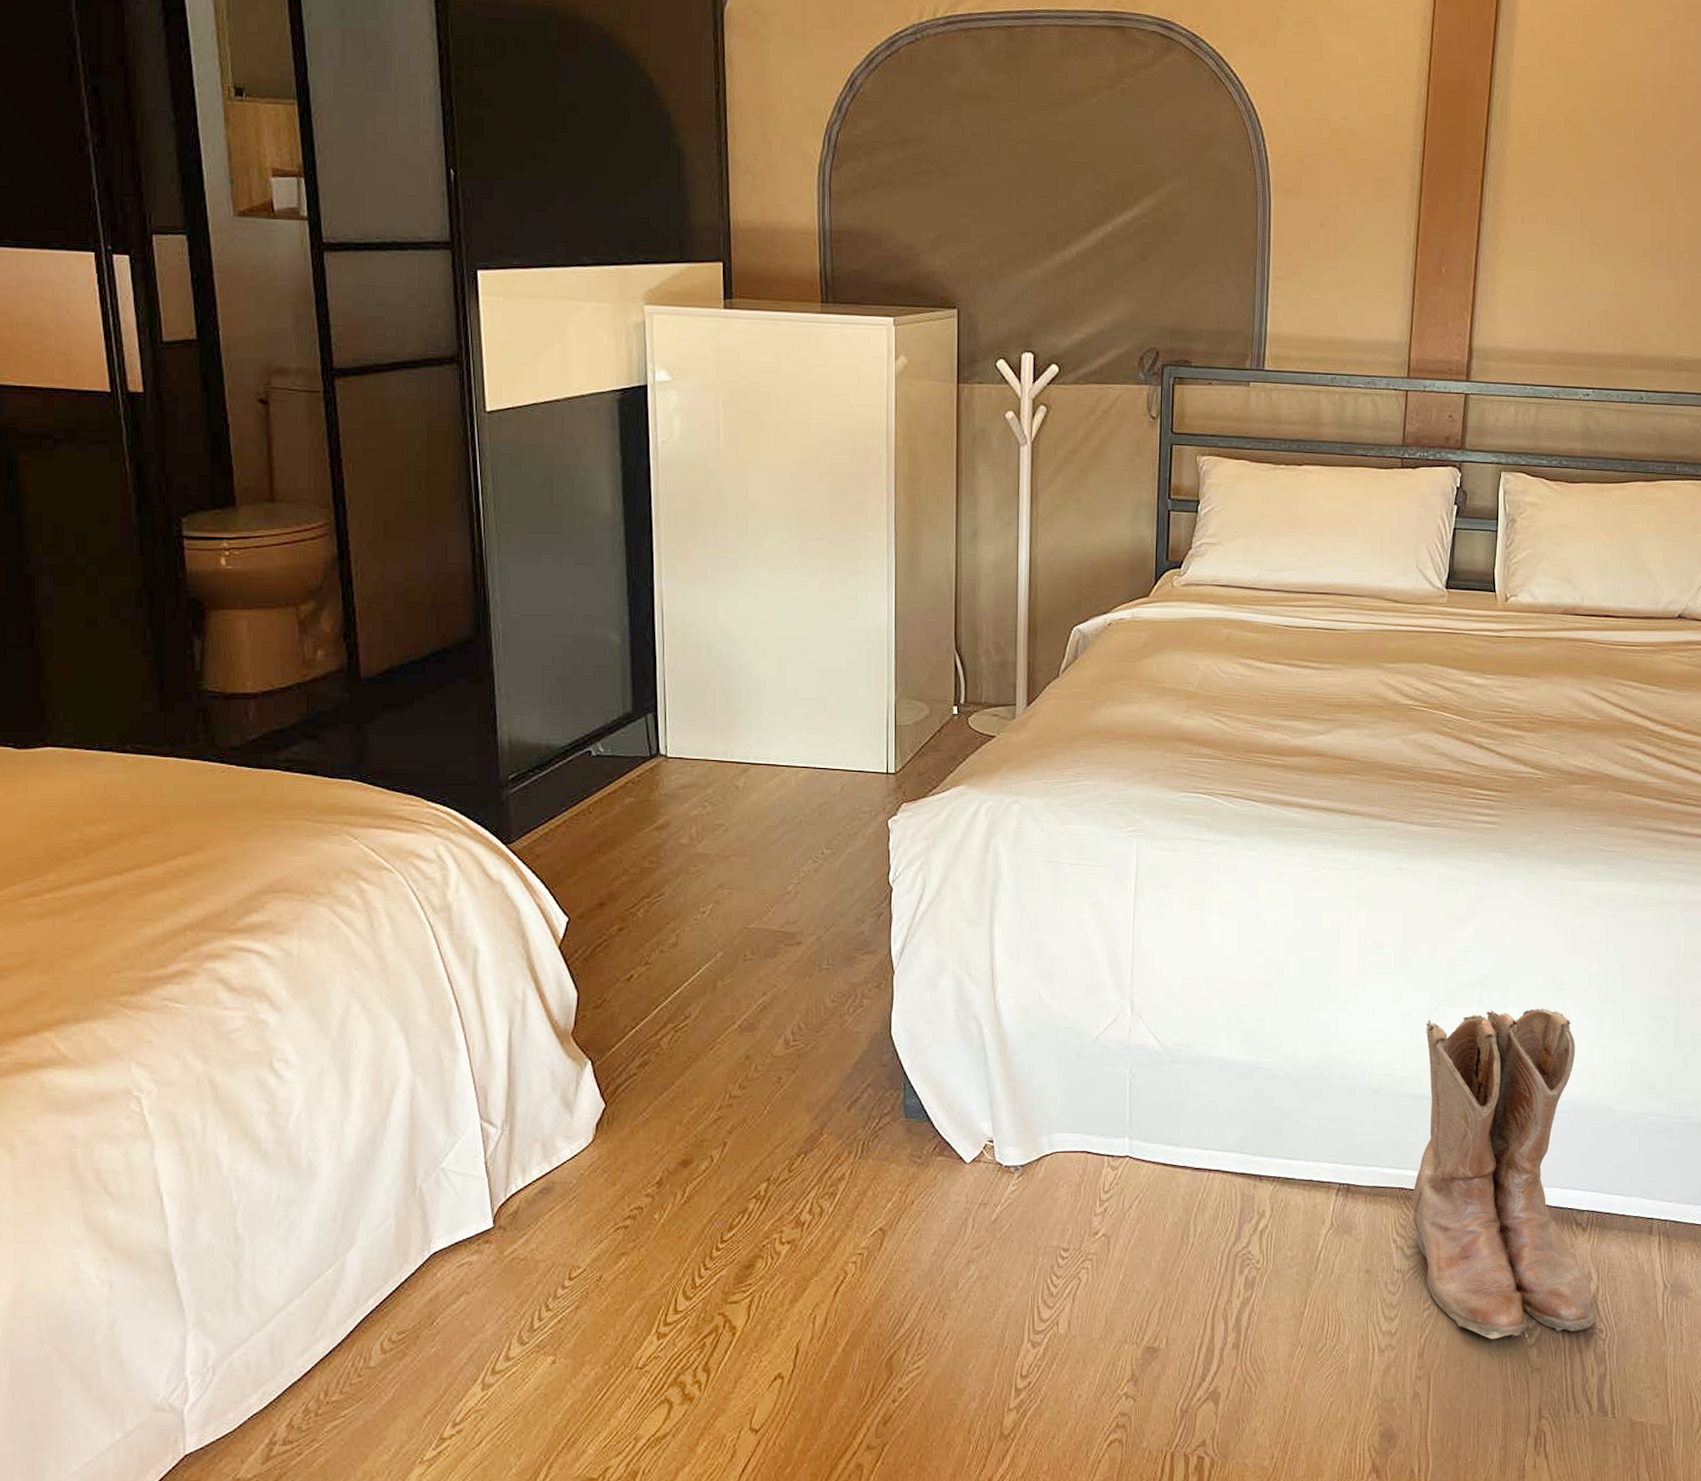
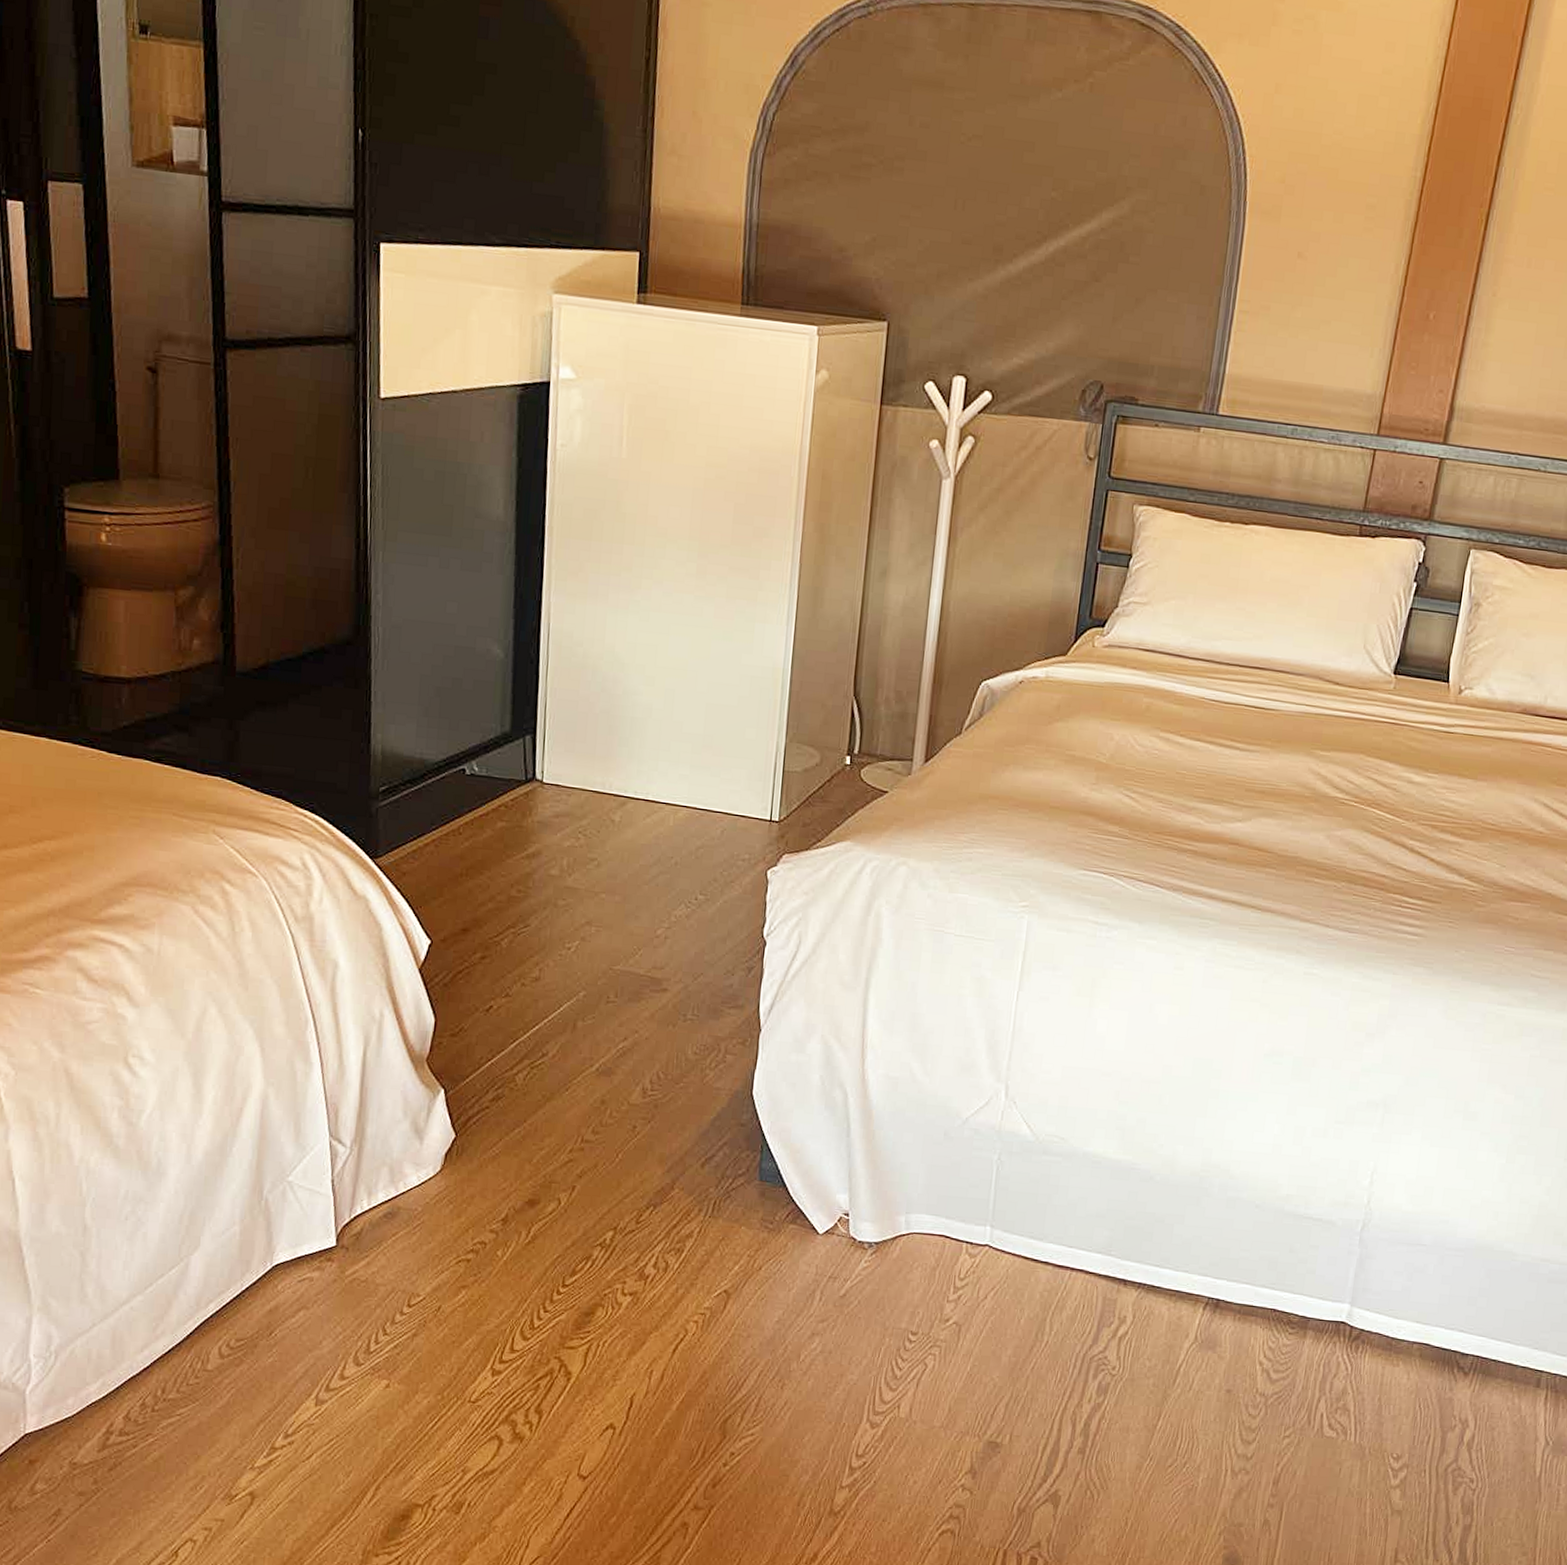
boots: present [1412,1008,1595,1340] -> none [1282,1134,1480,1478]

